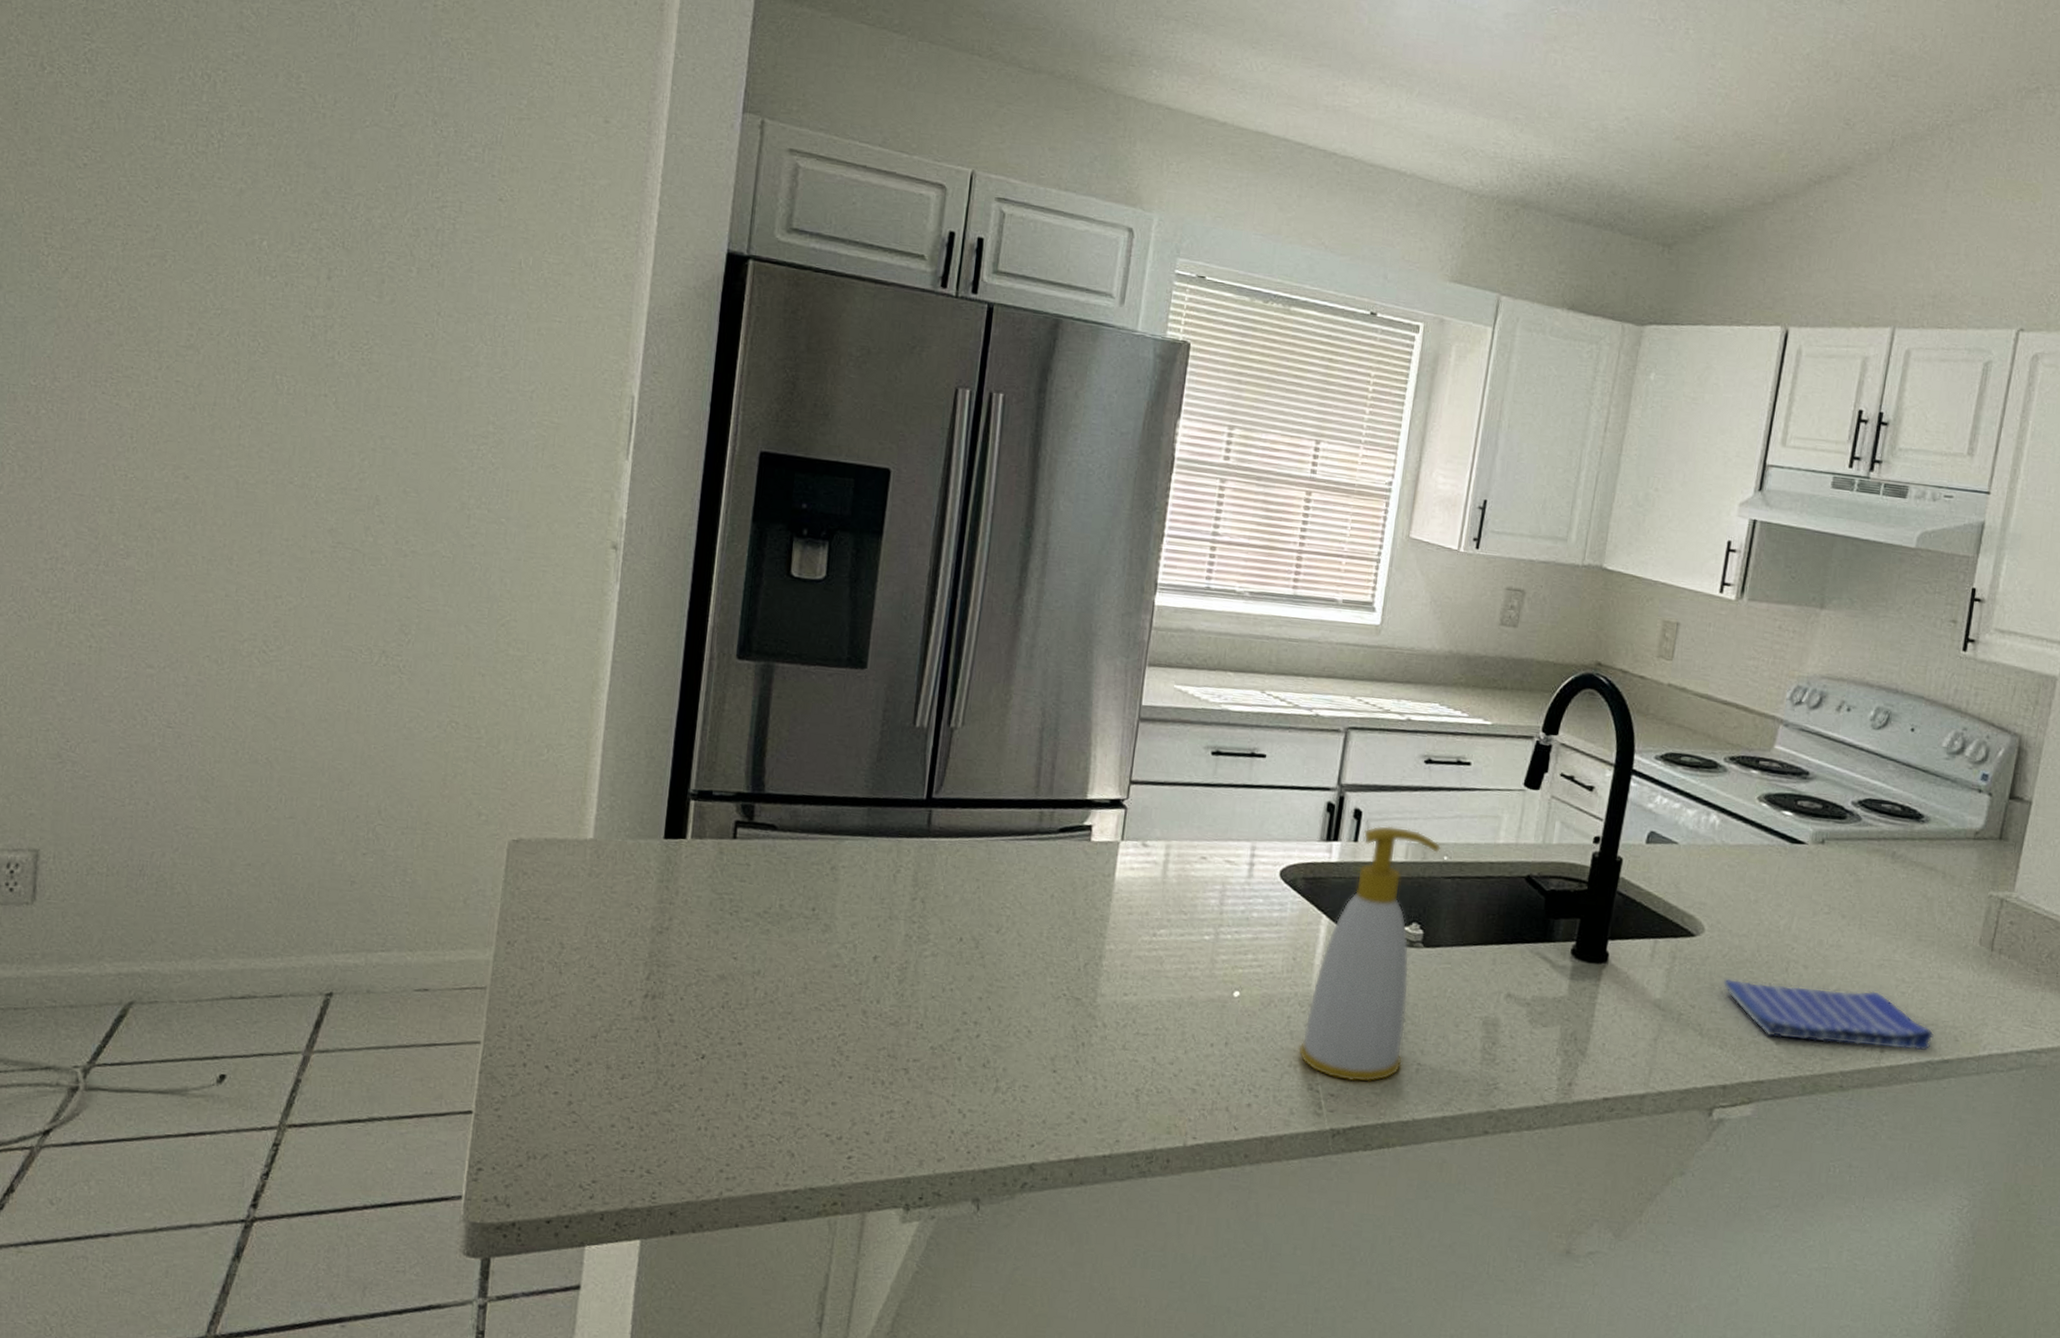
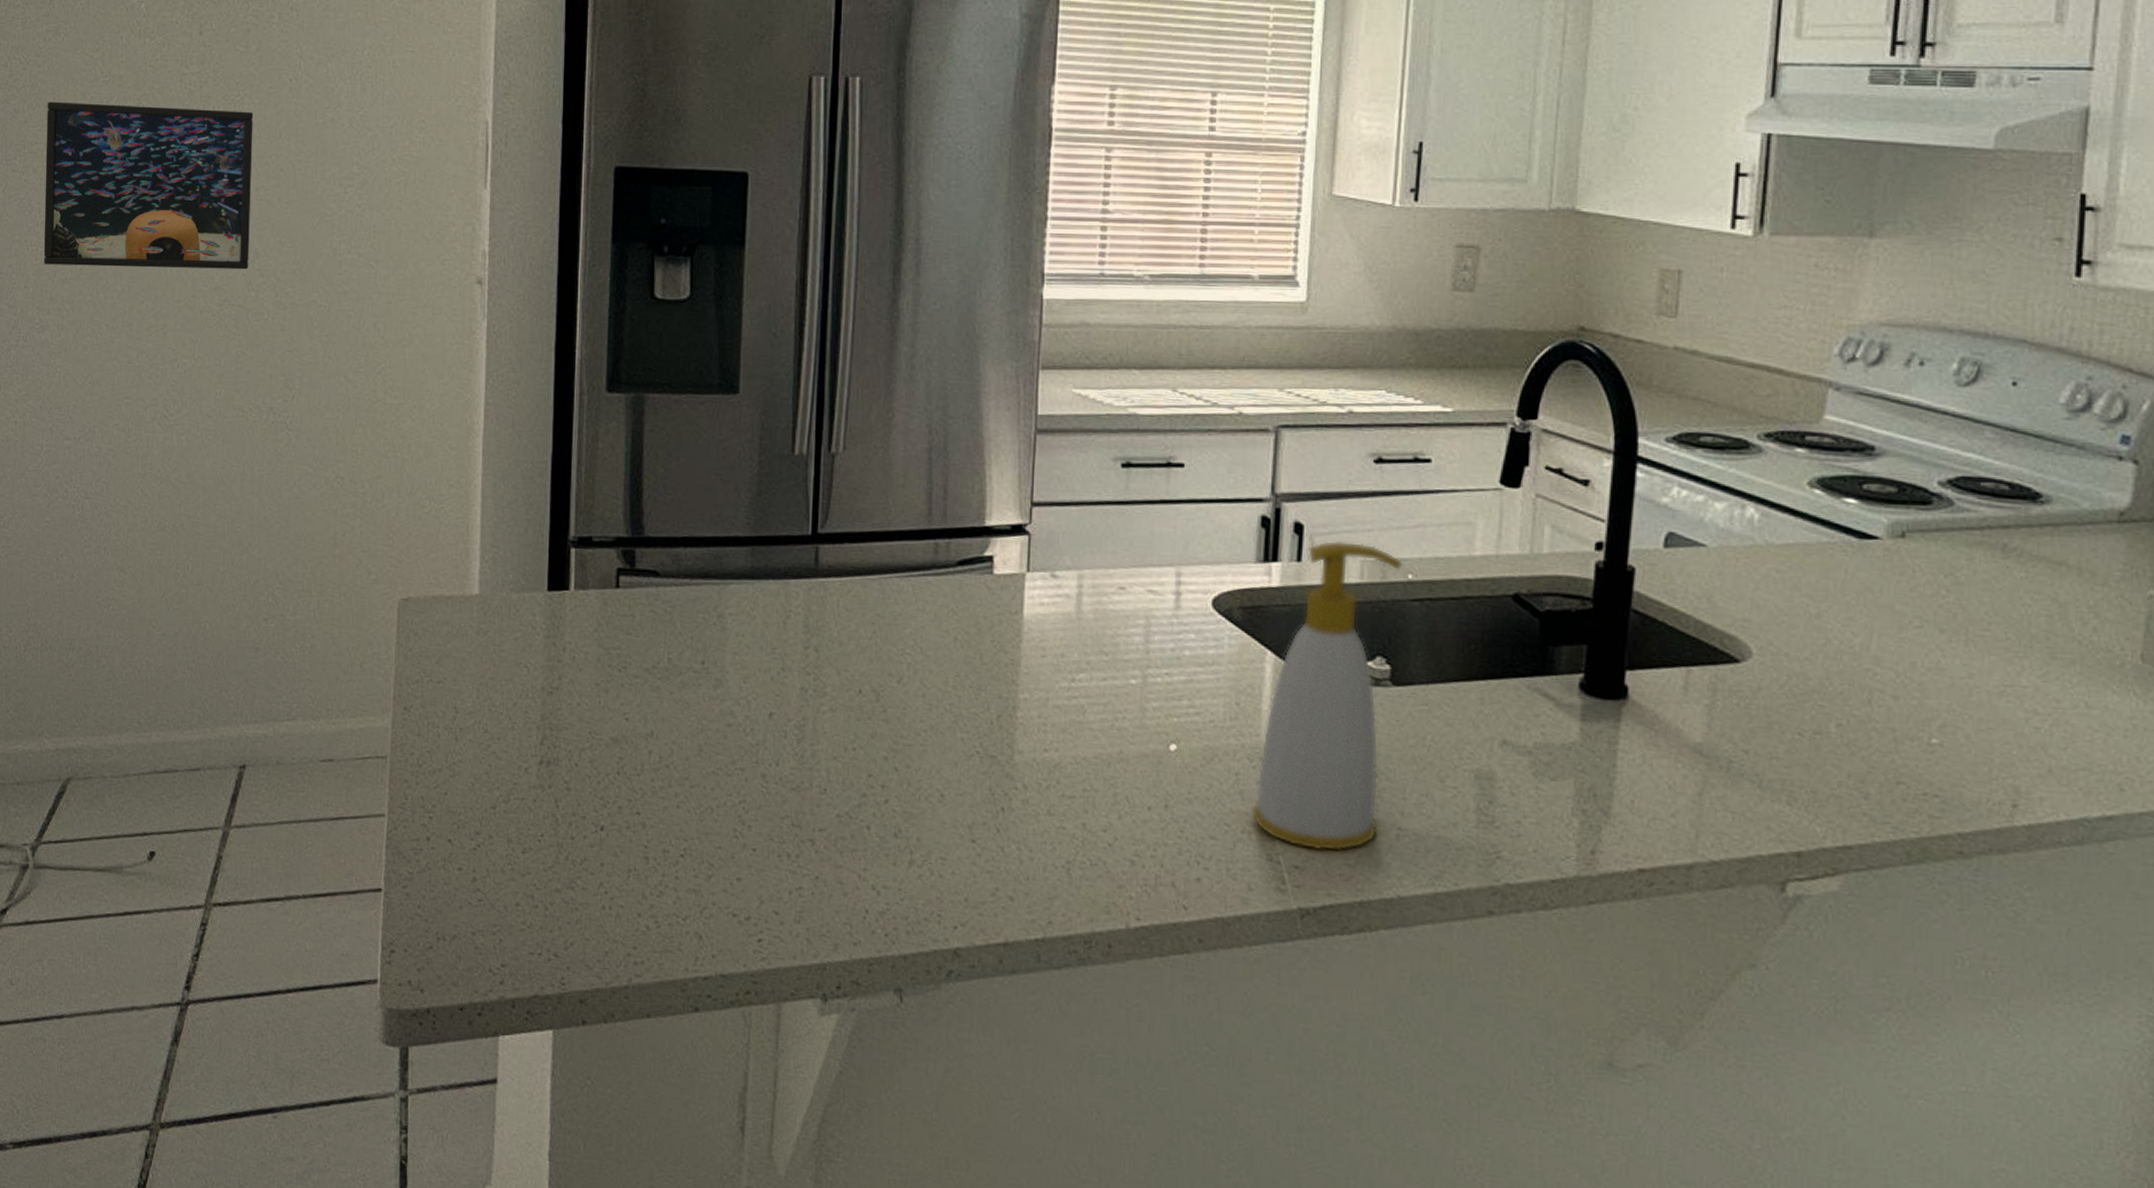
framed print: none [134,327,383,515] -> present [43,101,254,270]
dish towel: present [1723,978,1934,1051] -> none [1783,714,2087,804]

